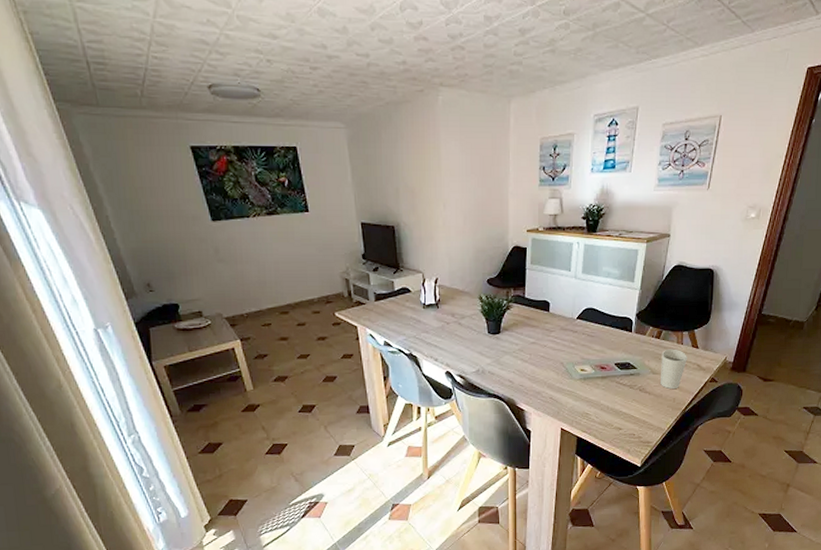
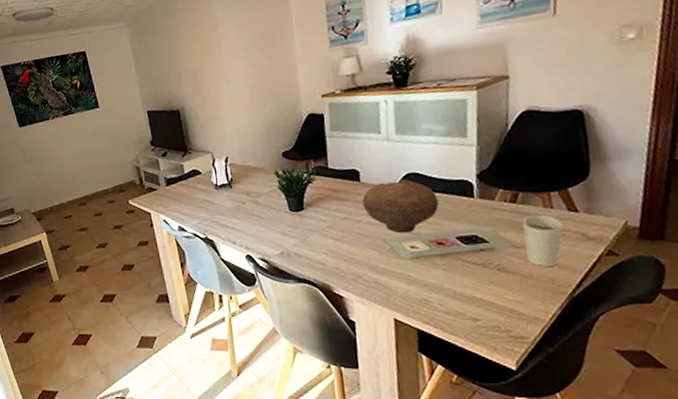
bowl: none [549,312,607,359] -> present [362,179,440,234]

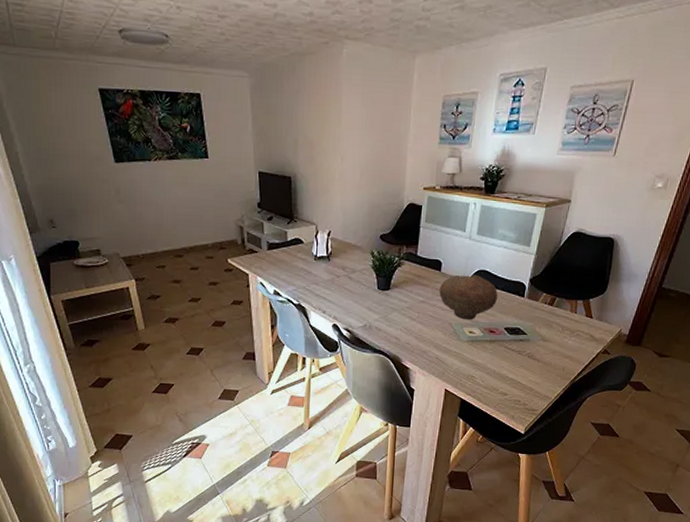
cup: present [522,214,564,268] -> none [550,316,580,359]

